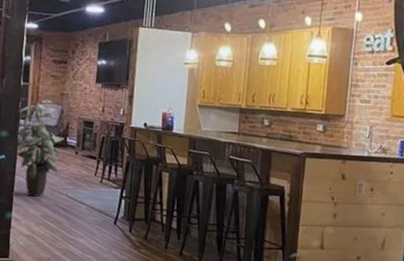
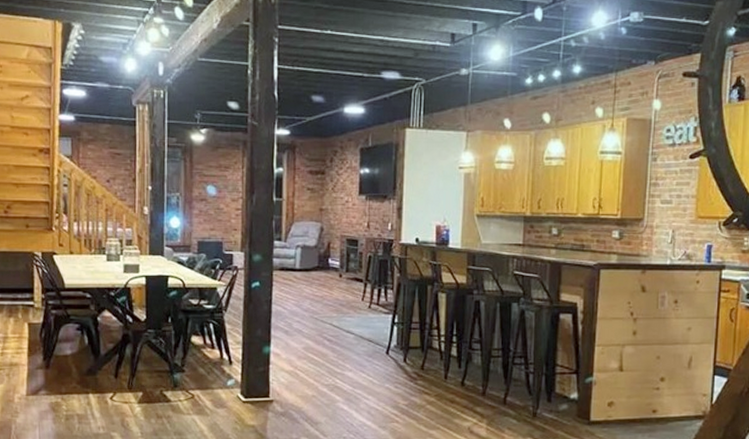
indoor plant: present [17,99,64,197] -> none [272,216,326,327]

